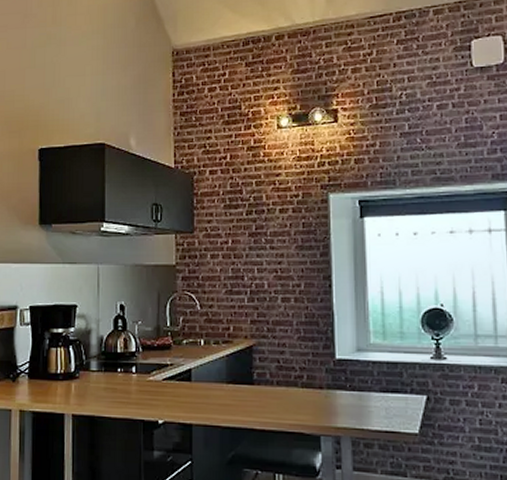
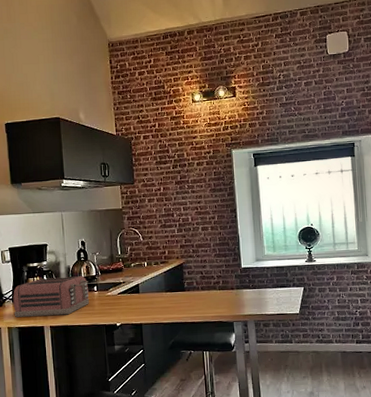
toaster: none [29,350,126,402] -> present [13,276,90,317]

